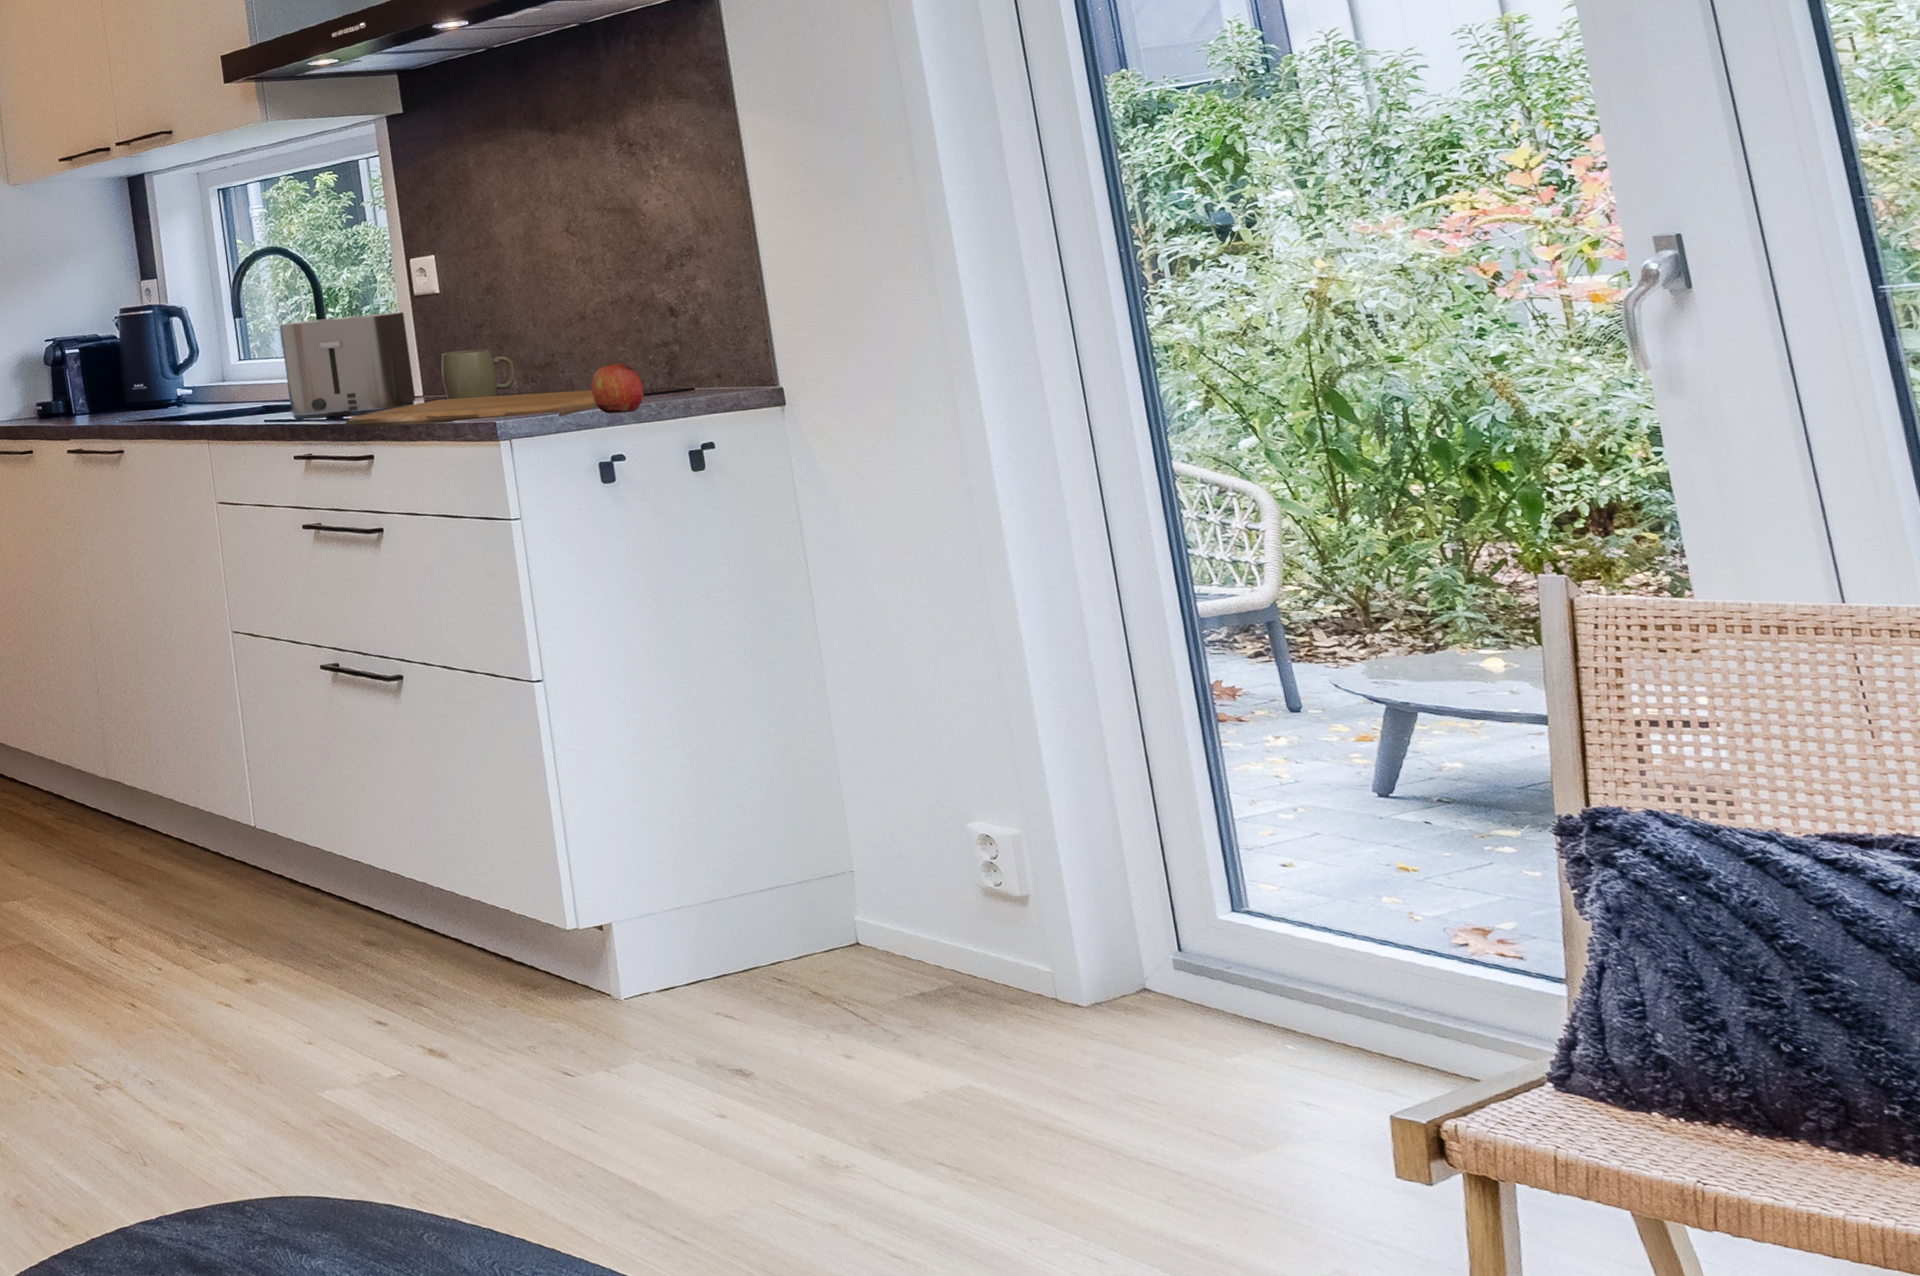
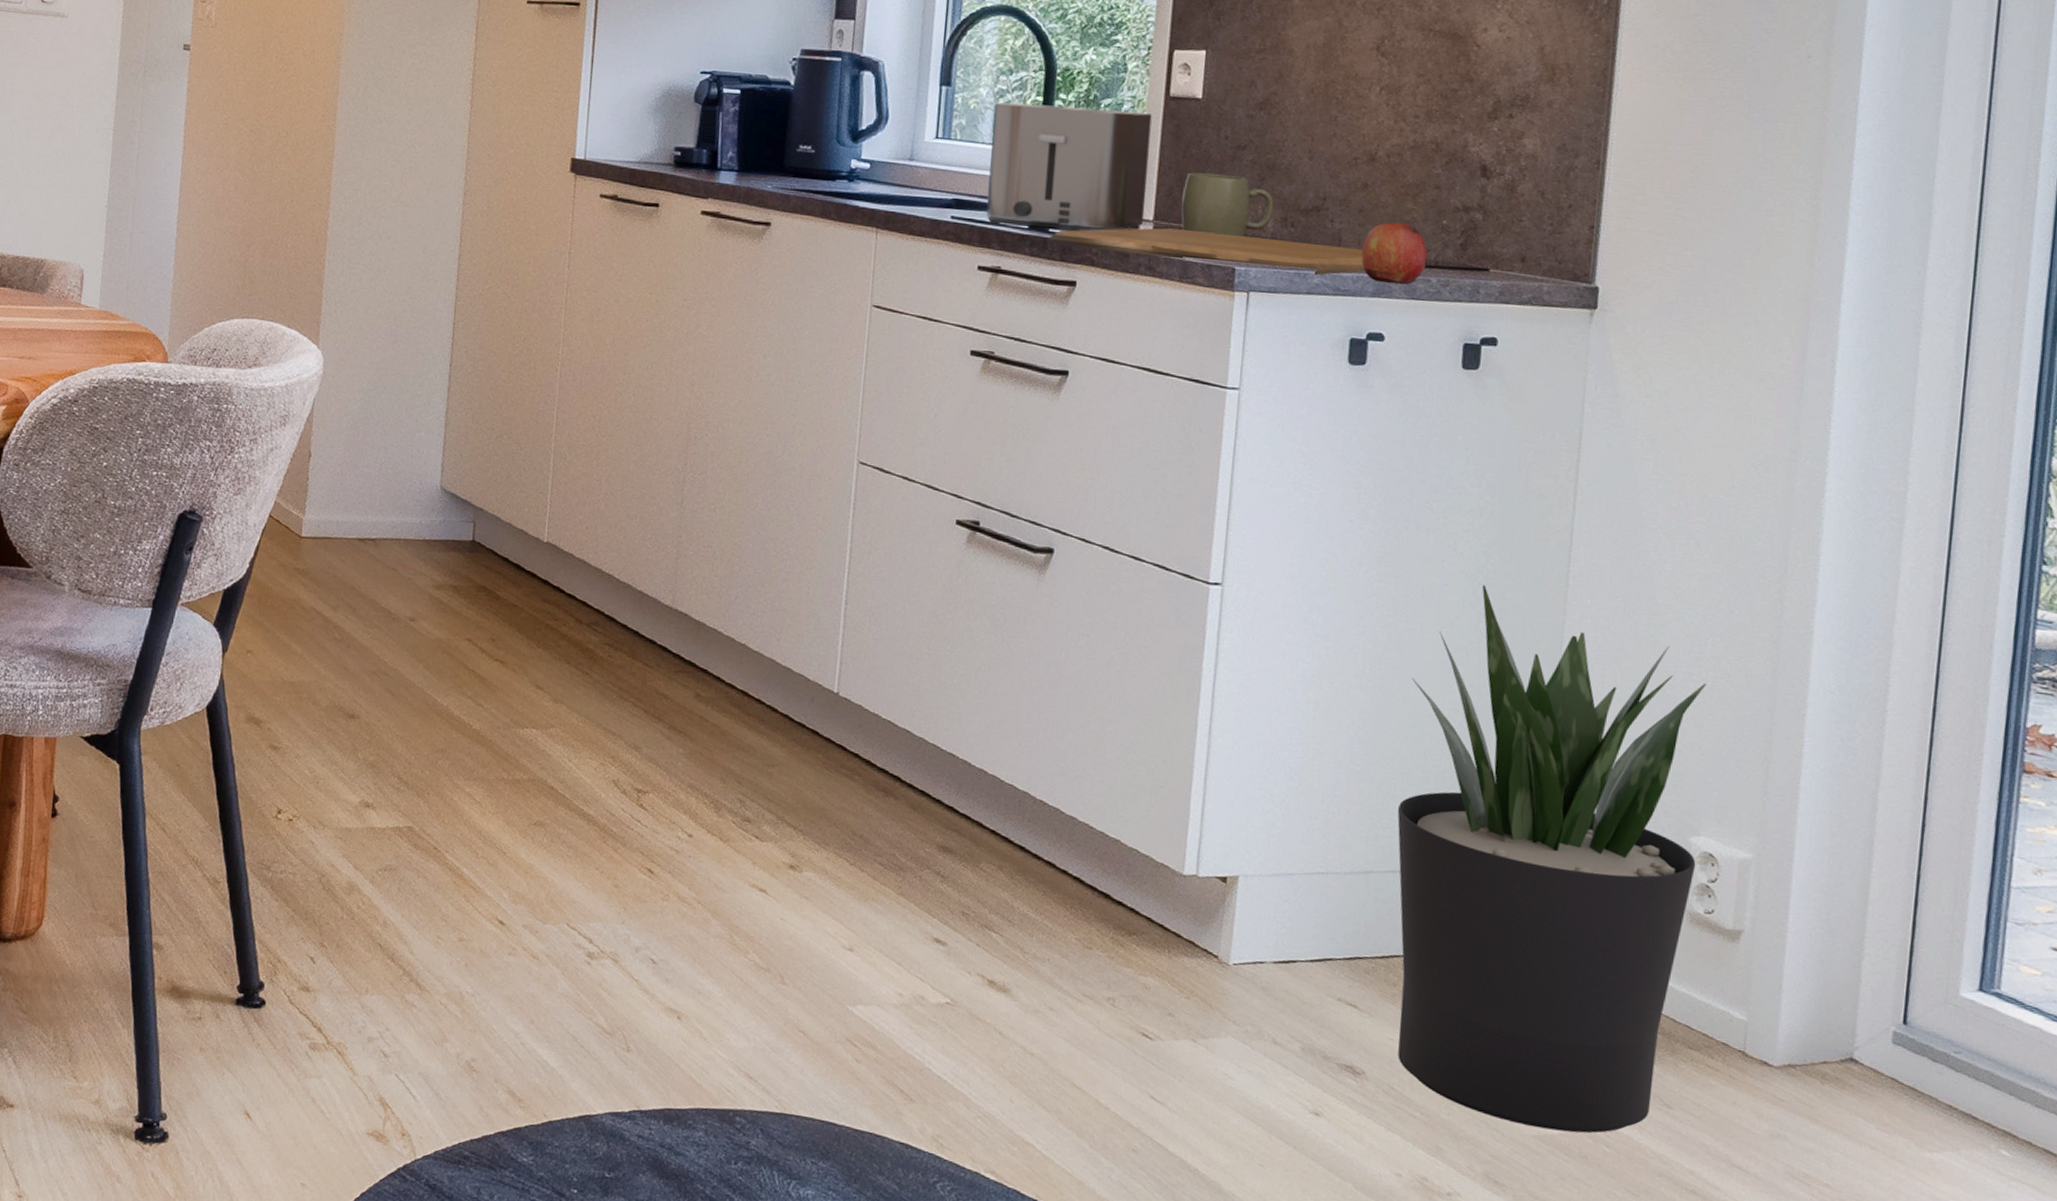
planter: none [712,644,993,1095] -> present [1397,585,1707,1133]

